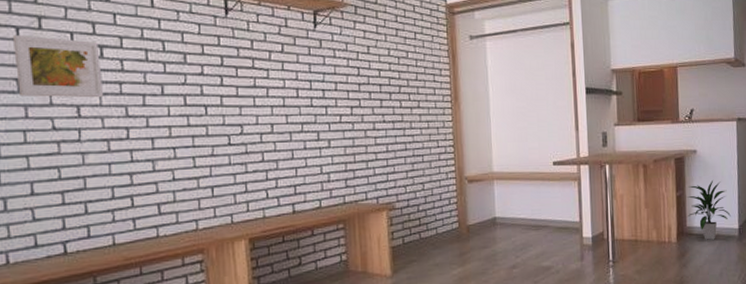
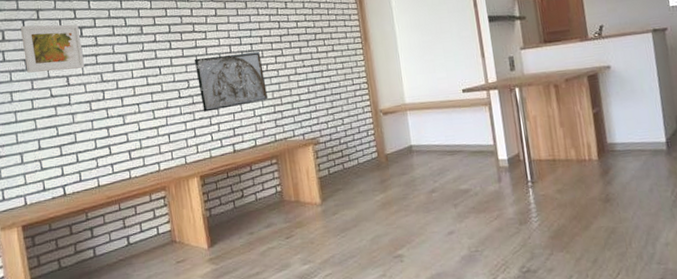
relief sculpture: none [251,99,338,164] -> present [194,51,267,112]
indoor plant: present [686,181,731,240] -> none [604,95,656,156]

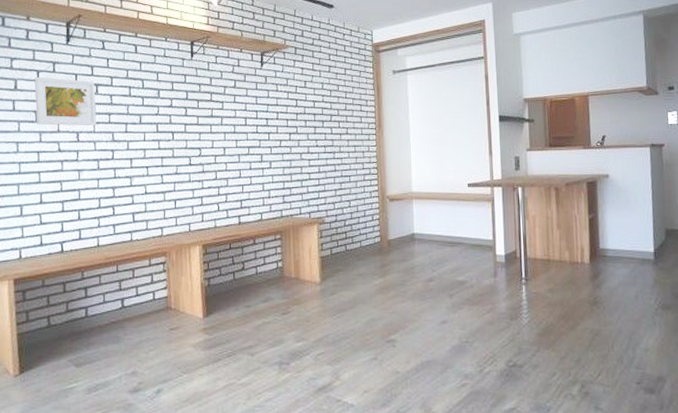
relief sculpture: present [194,51,267,112] -> none [208,126,278,182]

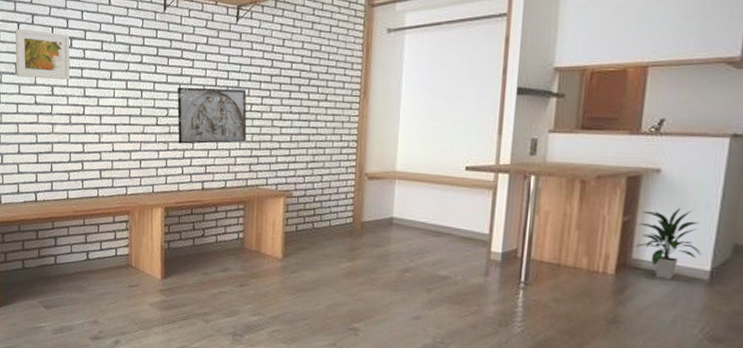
relief sculpture: none [208,126,278,182] -> present [177,87,247,144]
indoor plant: none [599,204,646,262] -> present [635,208,701,279]

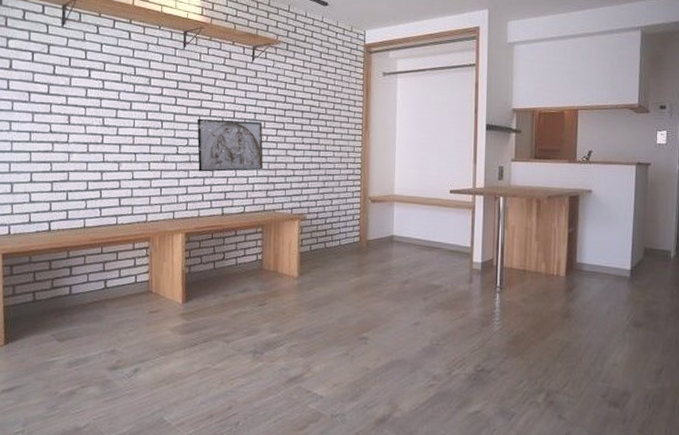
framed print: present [15,28,70,80] -> none [29,57,89,110]
indoor plant: present [635,208,701,279] -> none [578,221,623,278]

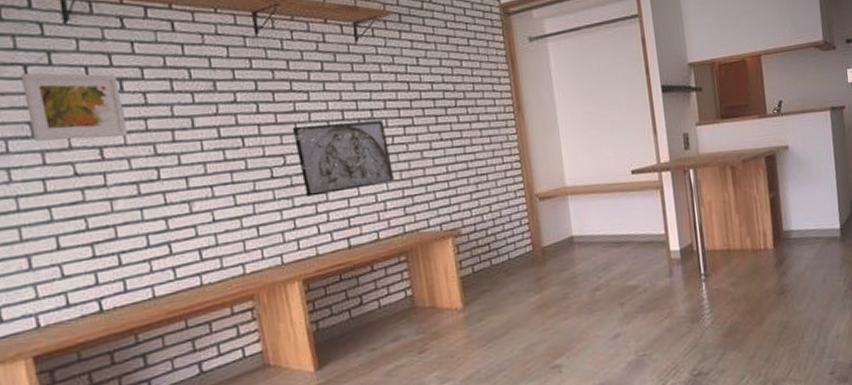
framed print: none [29,57,89,110] -> present [20,72,129,141]

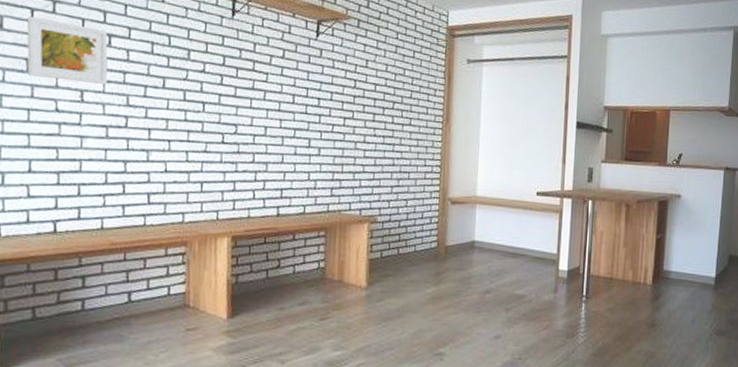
relief sculpture: present [292,119,394,197] -> none [247,102,328,166]

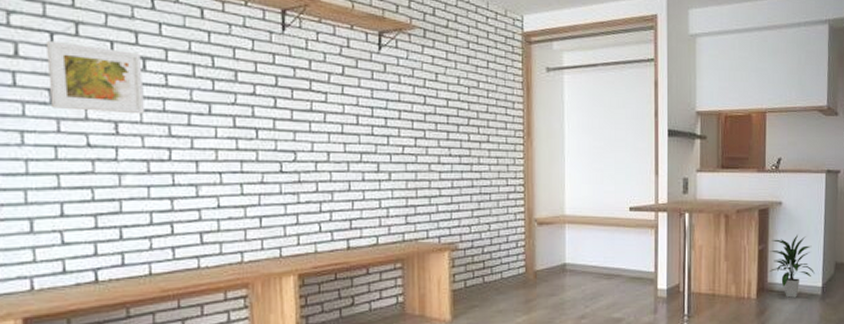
indoor plant: none [665,227,709,286] -> present [769,235,815,298]

